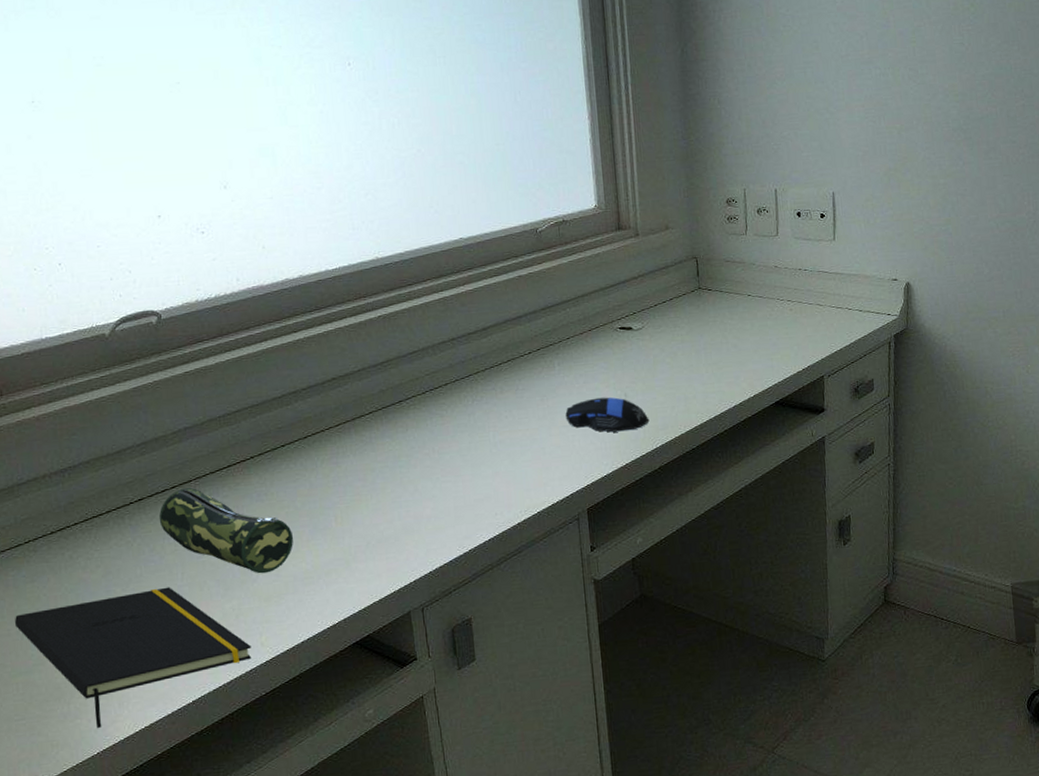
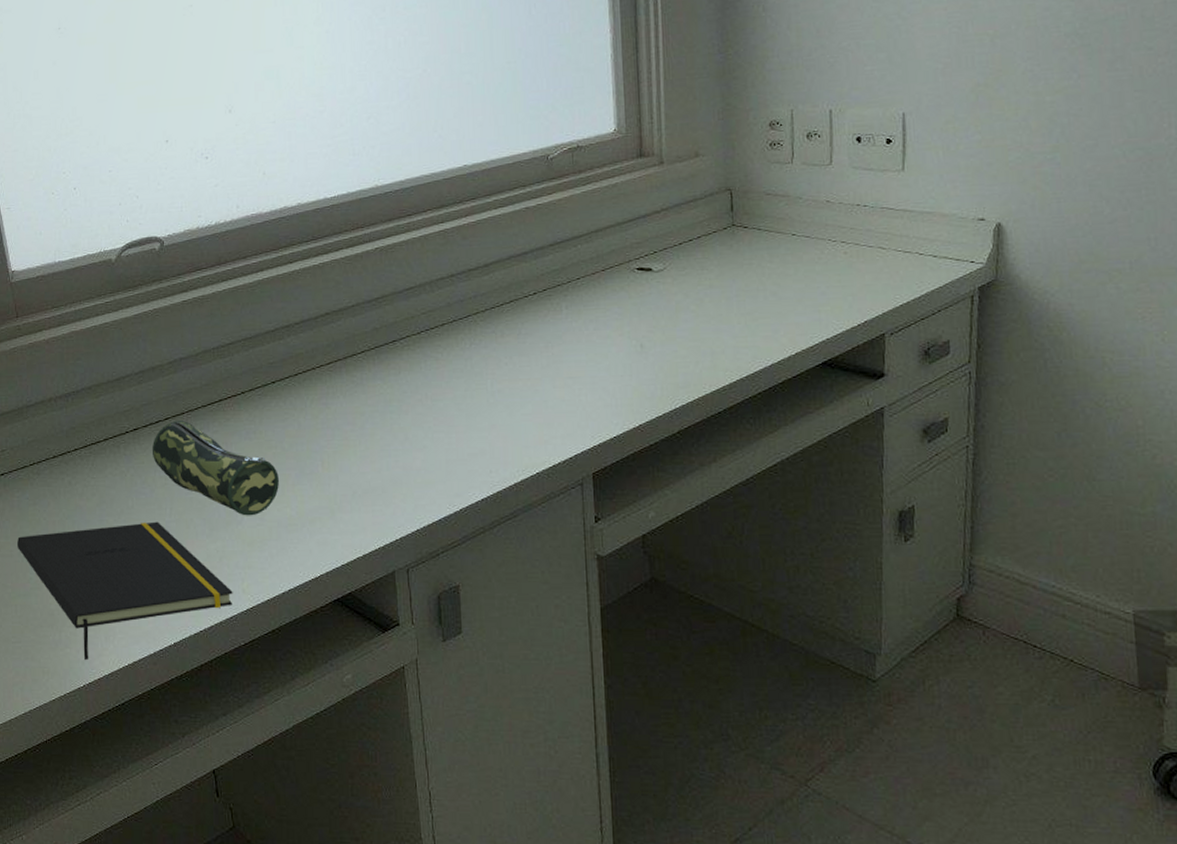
computer mouse: present [565,397,650,433] -> none [572,347,669,388]

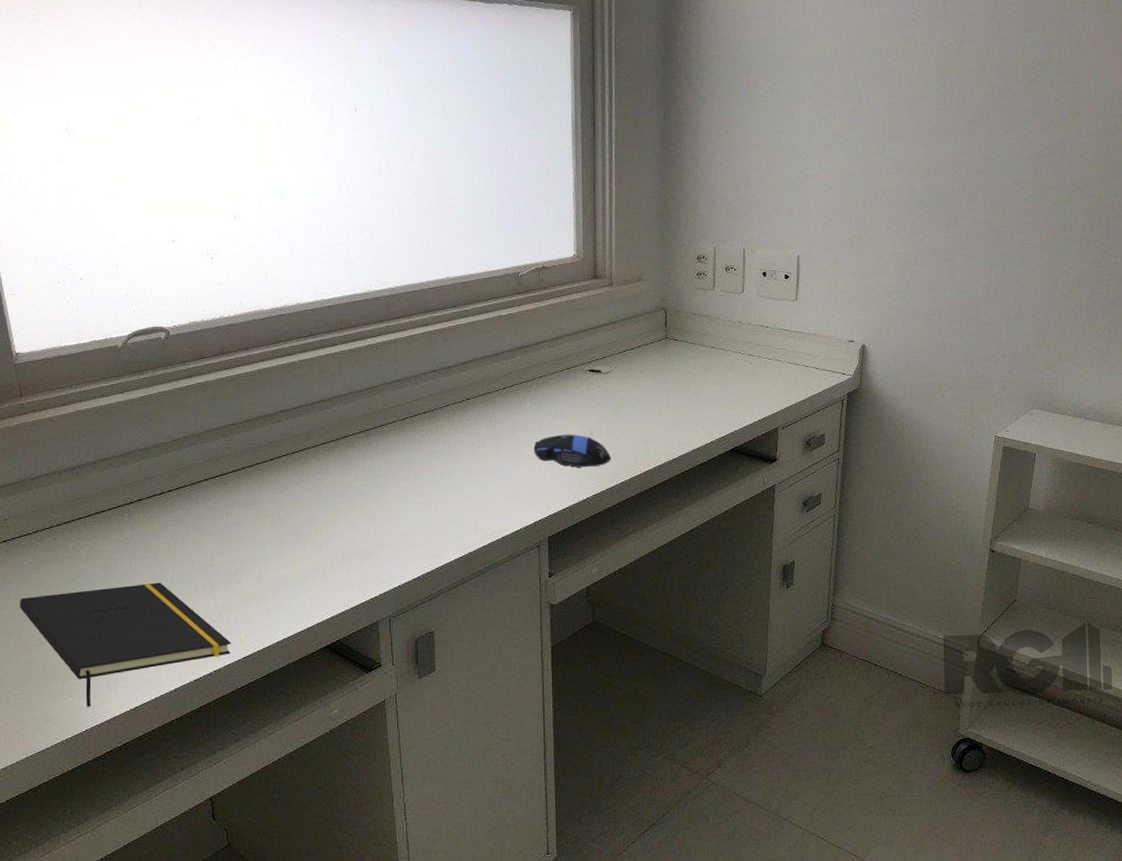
pencil case: present [151,421,279,516] -> none [155,493,275,576]
computer mouse: none [572,347,669,388] -> present [533,434,612,468]

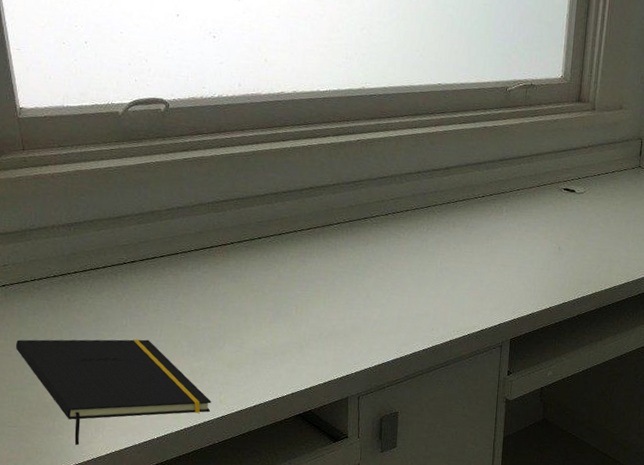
computer mouse: present [533,434,612,468] -> none [505,246,576,279]

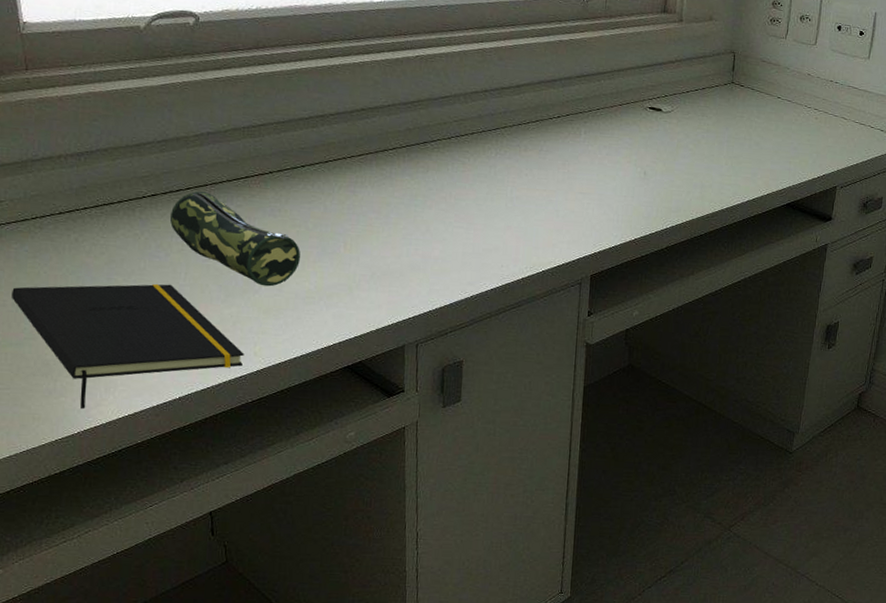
pencil case: none [146,259,258,344] -> present [169,191,300,287]

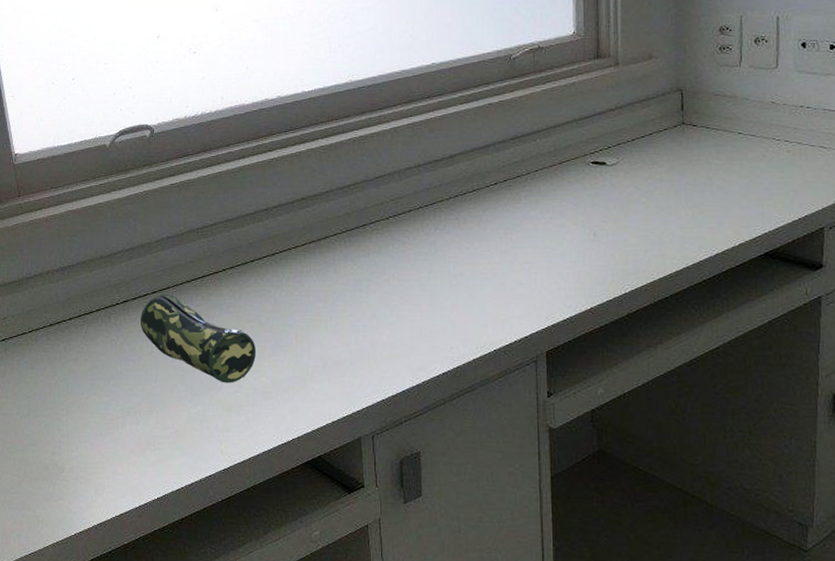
notepad: present [12,283,244,410] -> none [17,386,212,512]

